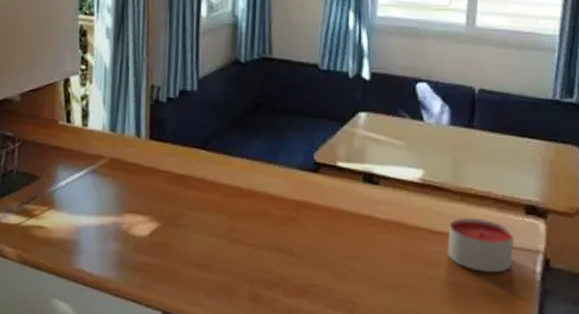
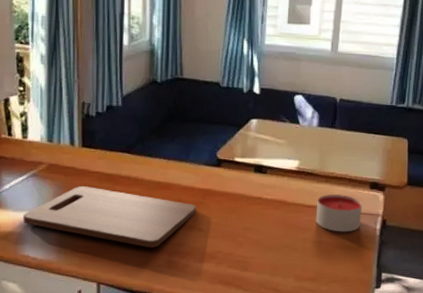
cutting board: none [79,188,287,273] -> present [23,186,197,248]

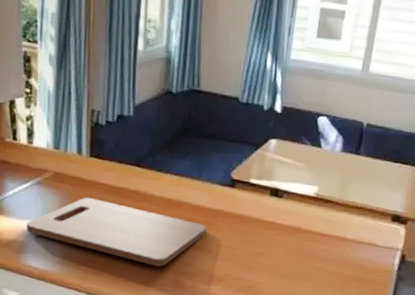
candle: present [315,193,362,232] -> none [331,224,382,265]

